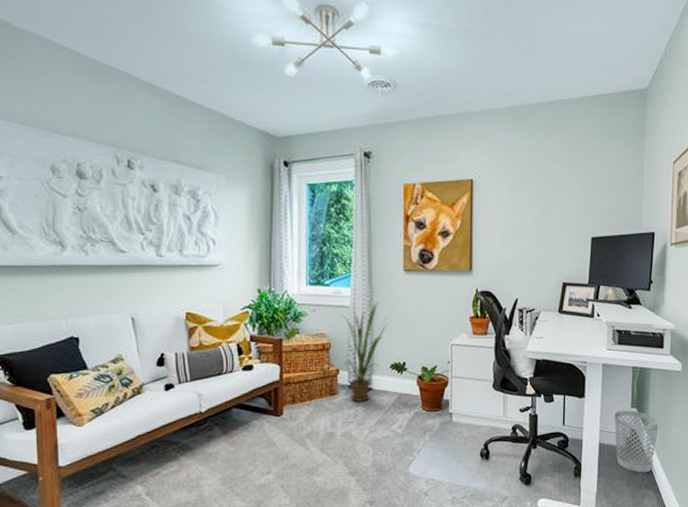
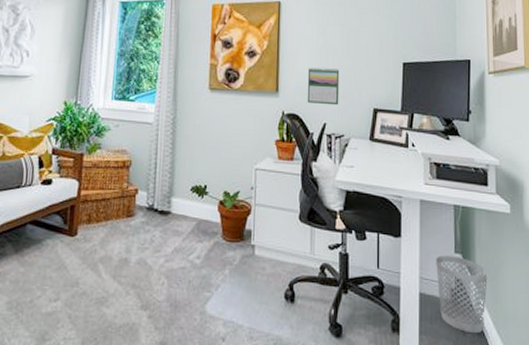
house plant: present [341,302,388,402] -> none [143,120,191,226]
calendar: none [499,244,531,281] -> present [307,67,340,106]

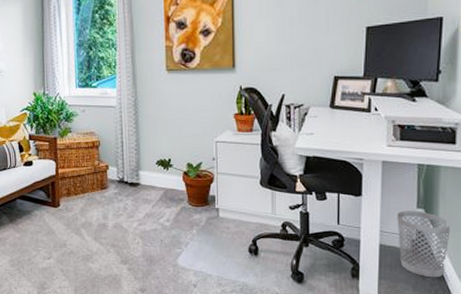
calendar: present [307,67,340,106] -> none [264,39,298,77]

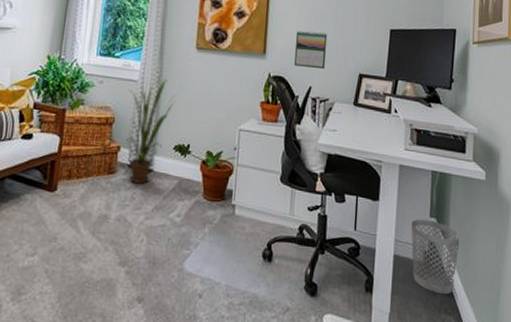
house plant: none [109,102,152,196] -> present [126,79,176,184]
calendar: none [264,39,298,77] -> present [293,30,328,70]

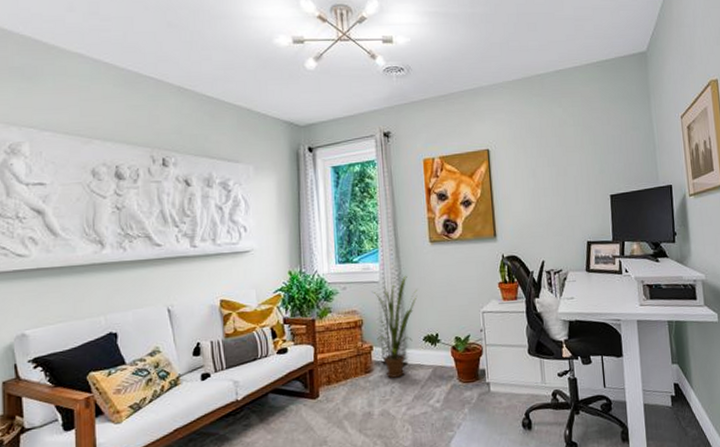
calendar: present [293,30,328,70] -> none [522,208,555,244]
wastebasket: present [411,219,460,295] -> none [656,366,703,433]

